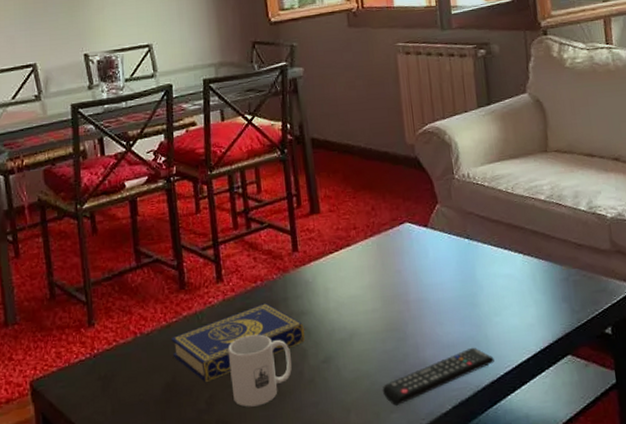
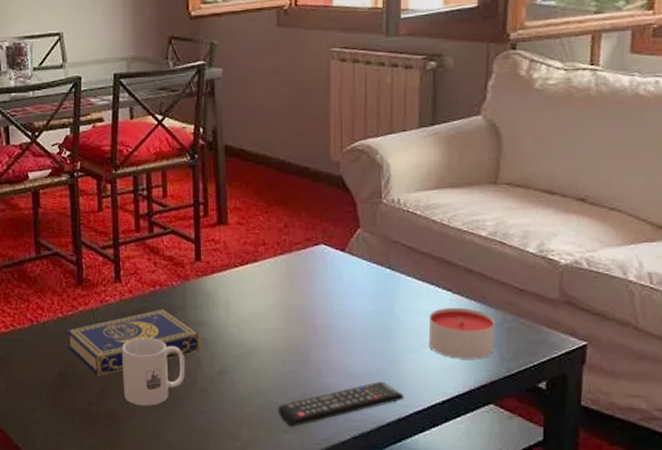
candle: none [507,267,565,317] -> present [428,307,496,360]

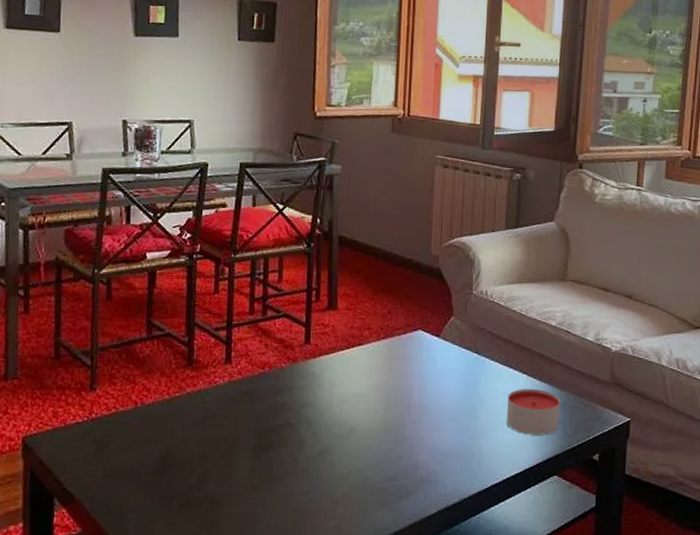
book: present [66,309,203,376] -> none [172,390,307,459]
mug: present [121,338,185,406] -> none [225,419,288,488]
remote control: present [277,381,404,427] -> none [372,457,484,503]

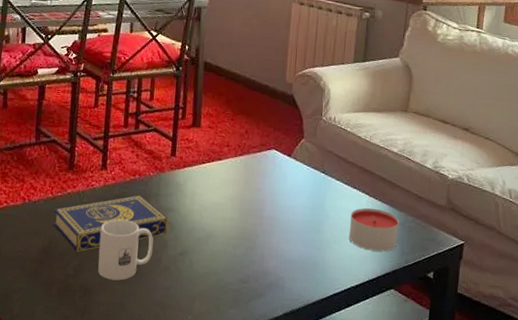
book: none [172,390,307,459] -> present [53,195,171,252]
mug: none [225,419,288,488] -> present [98,219,153,281]

